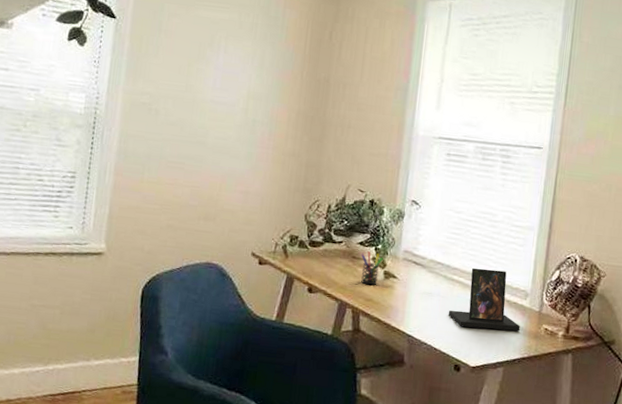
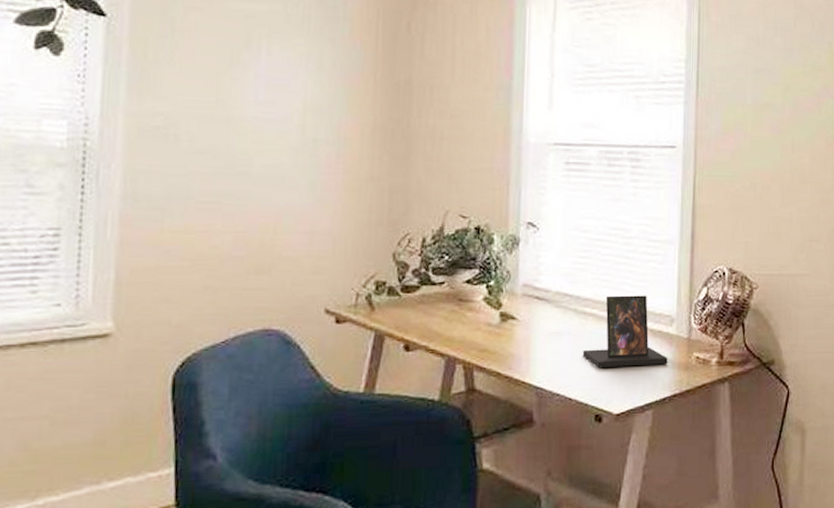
pen holder: present [361,251,383,286] -> none [469,290,498,332]

